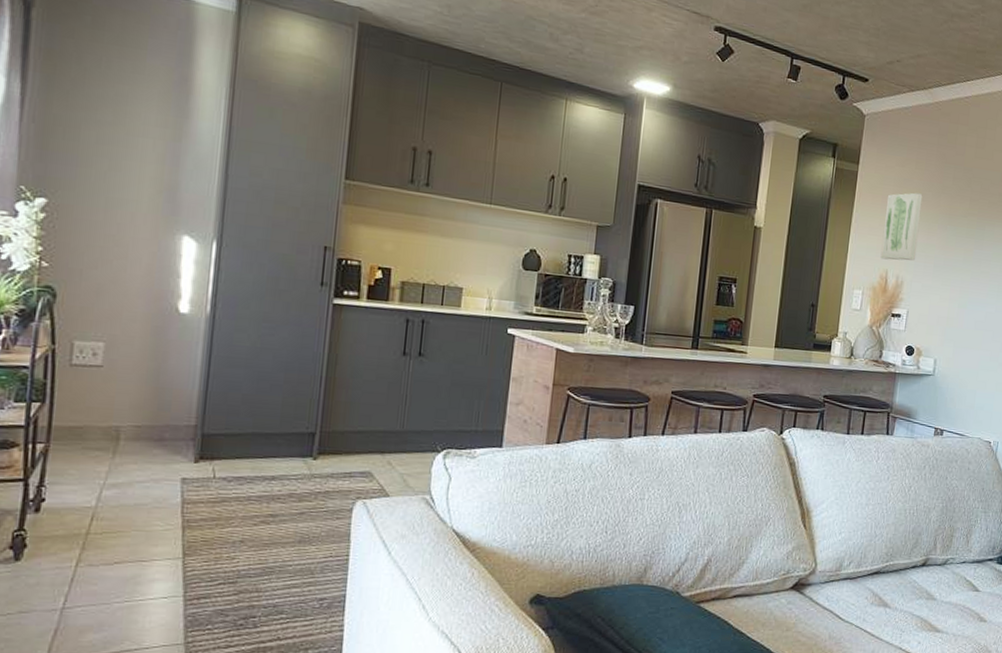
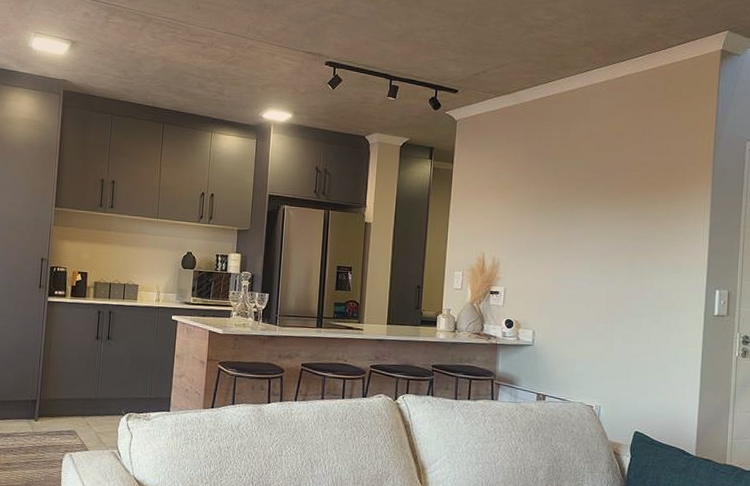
wall art: present [880,192,923,261] -> none [477,183,513,244]

